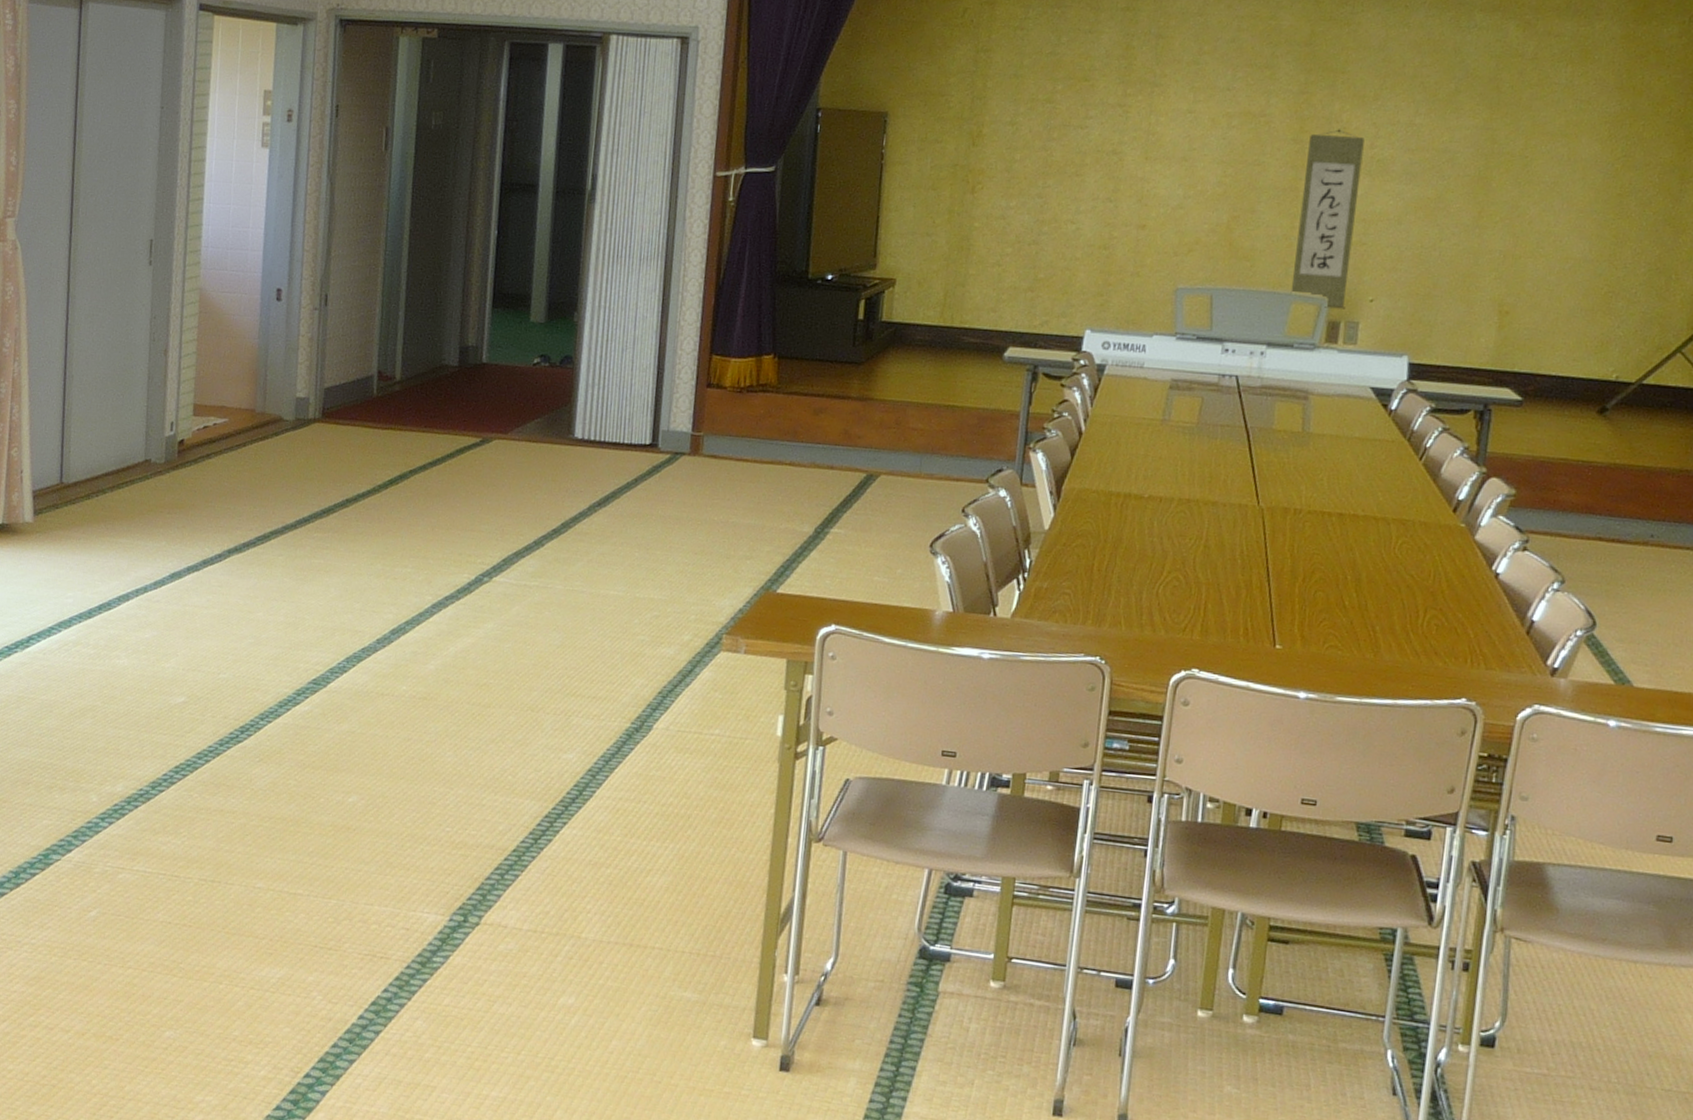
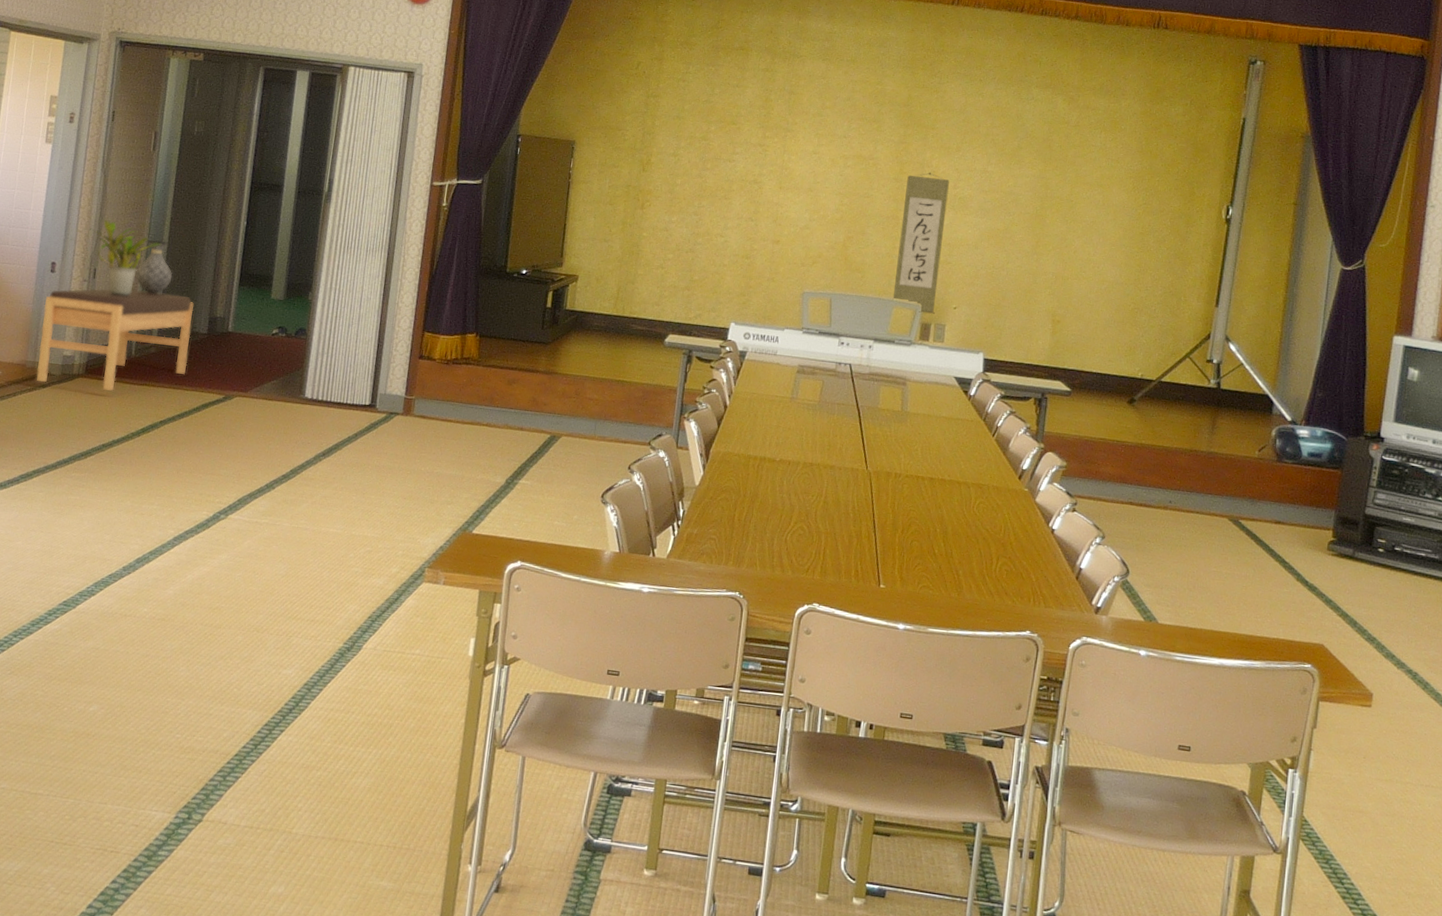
bench: none [267,317,441,437] -> present [36,289,194,391]
potted plant: none [318,236,400,326] -> present [90,220,161,297]
vase: none [373,257,415,322] -> present [135,239,173,294]

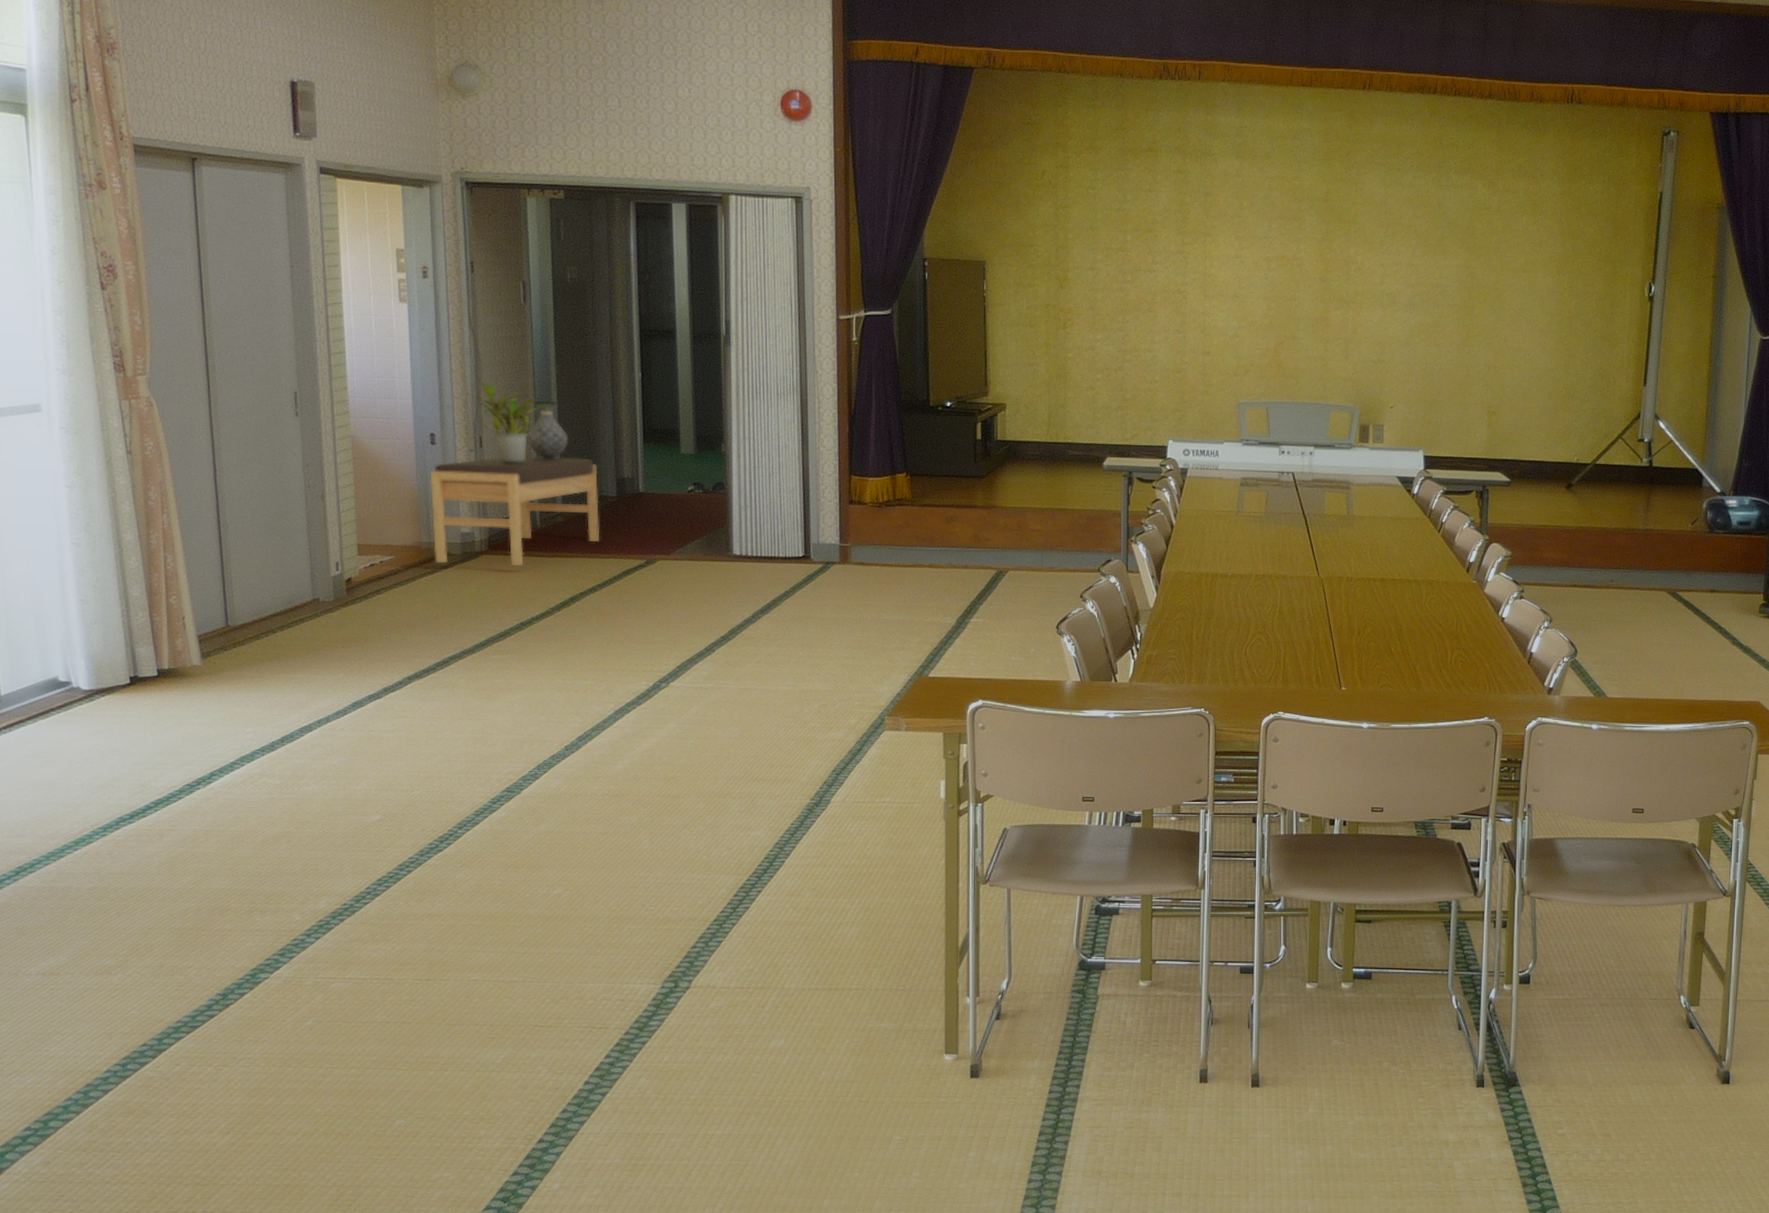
wall scroll: present [892,172,949,314] -> none [1329,269,1376,415]

